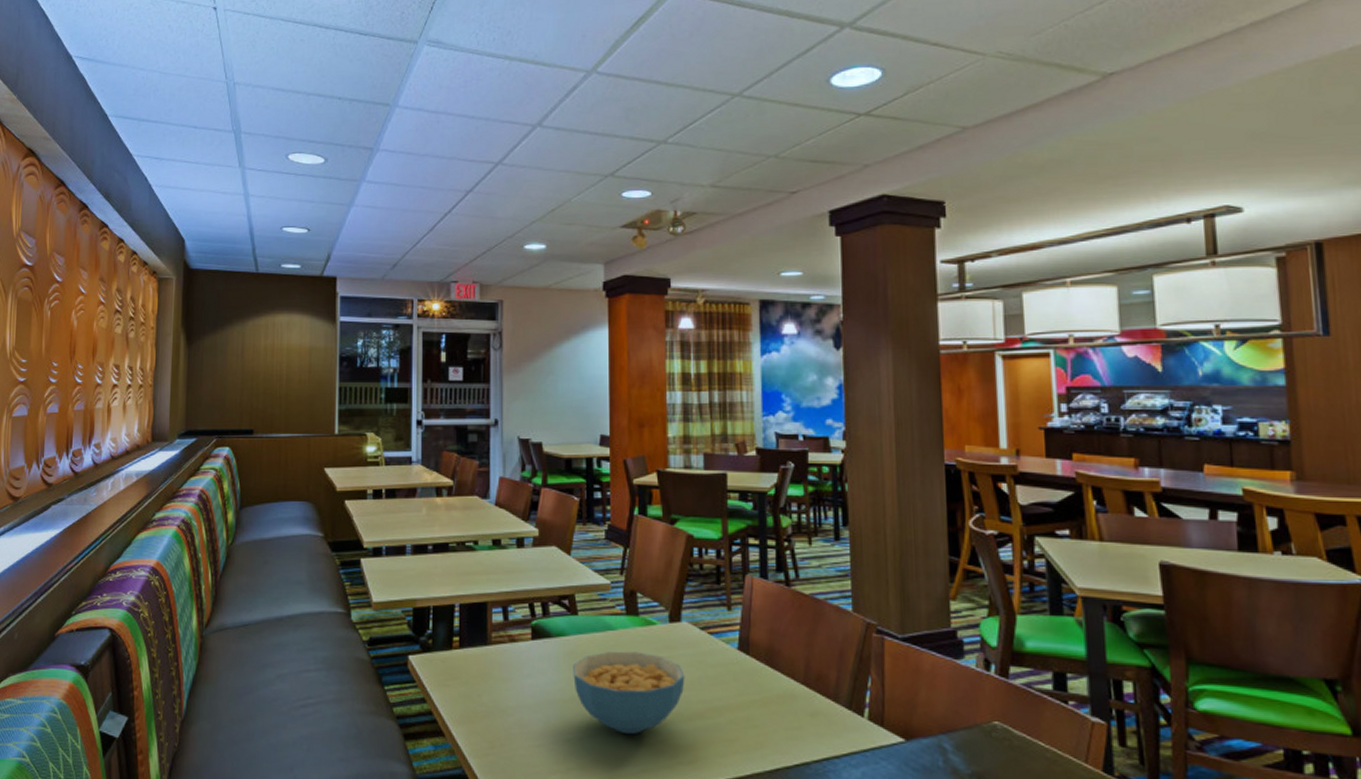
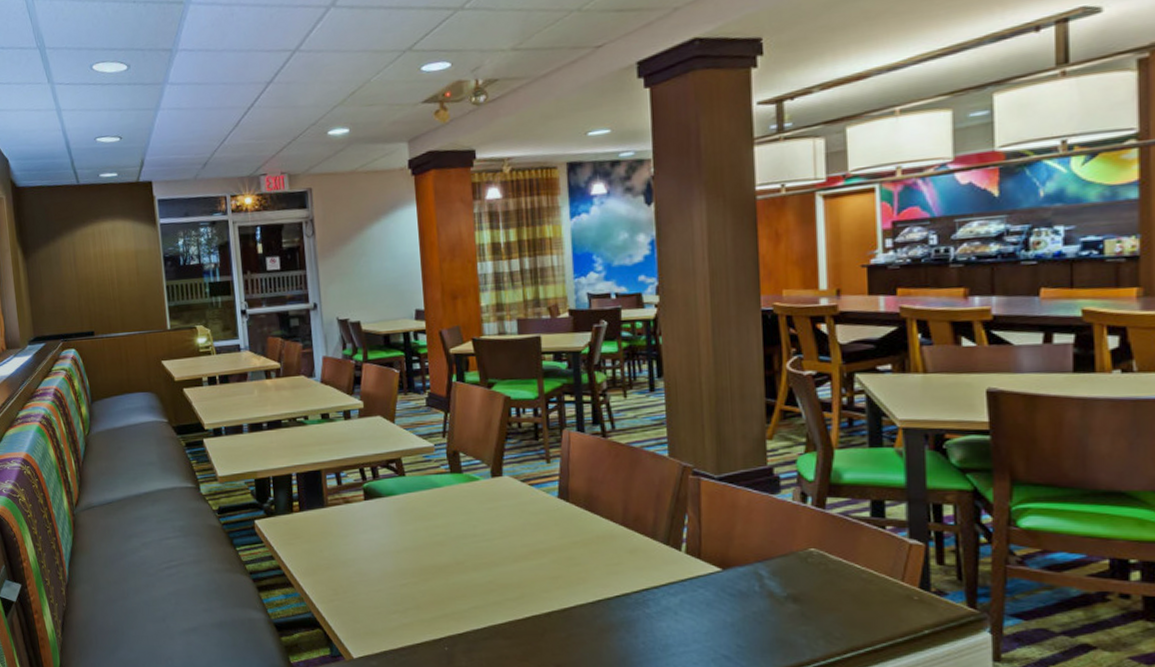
cereal bowl: present [573,651,685,734] -> none [404,505,509,576]

